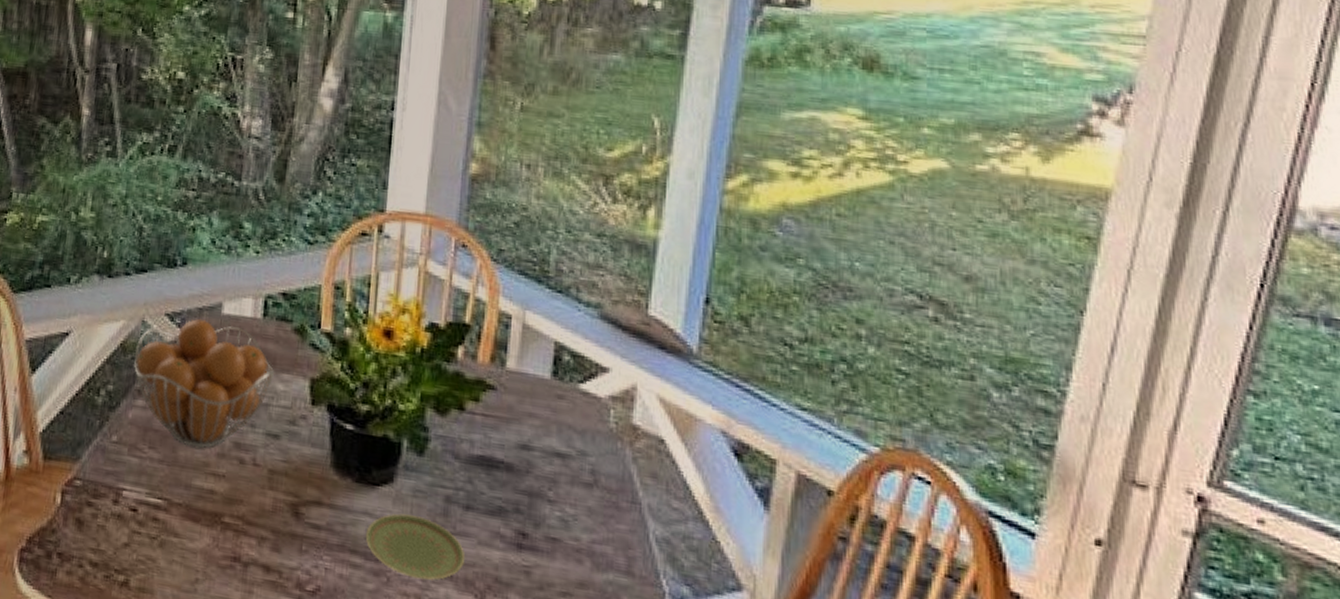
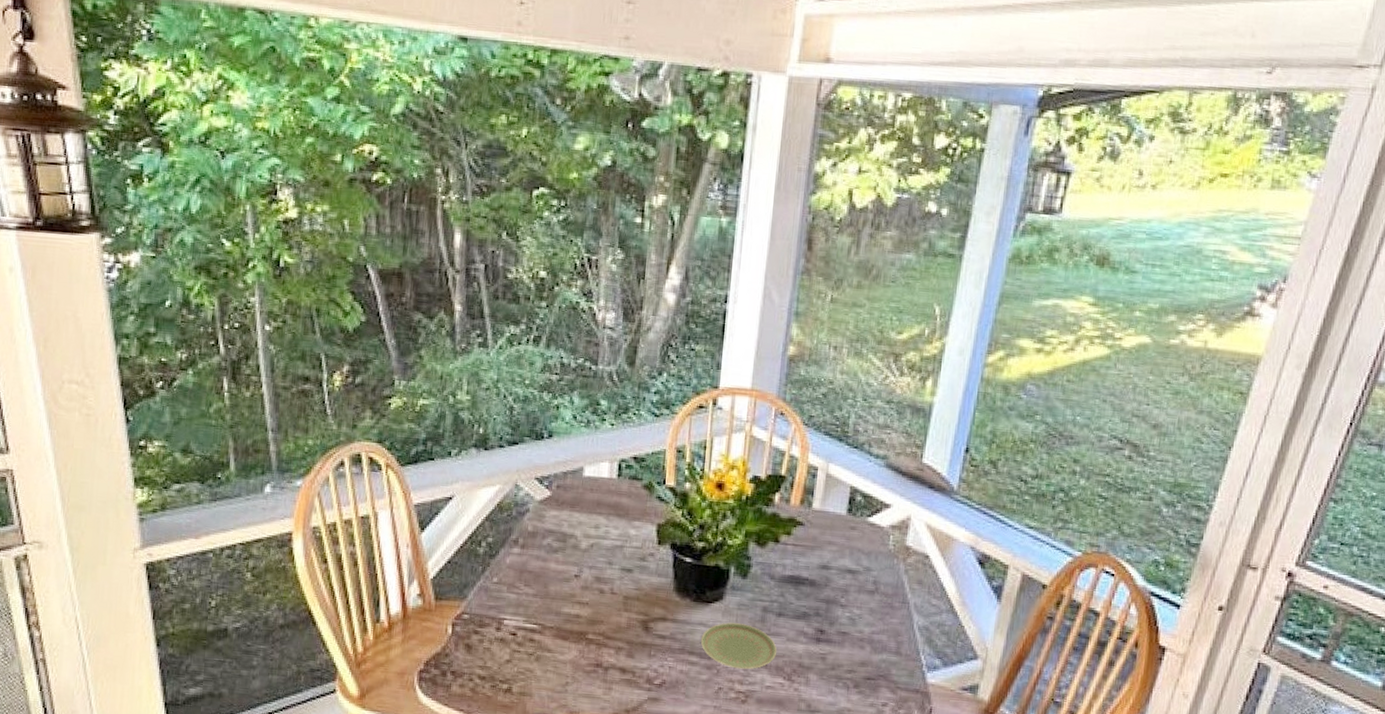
fruit basket: present [134,319,275,449] -> none [510,481,628,583]

